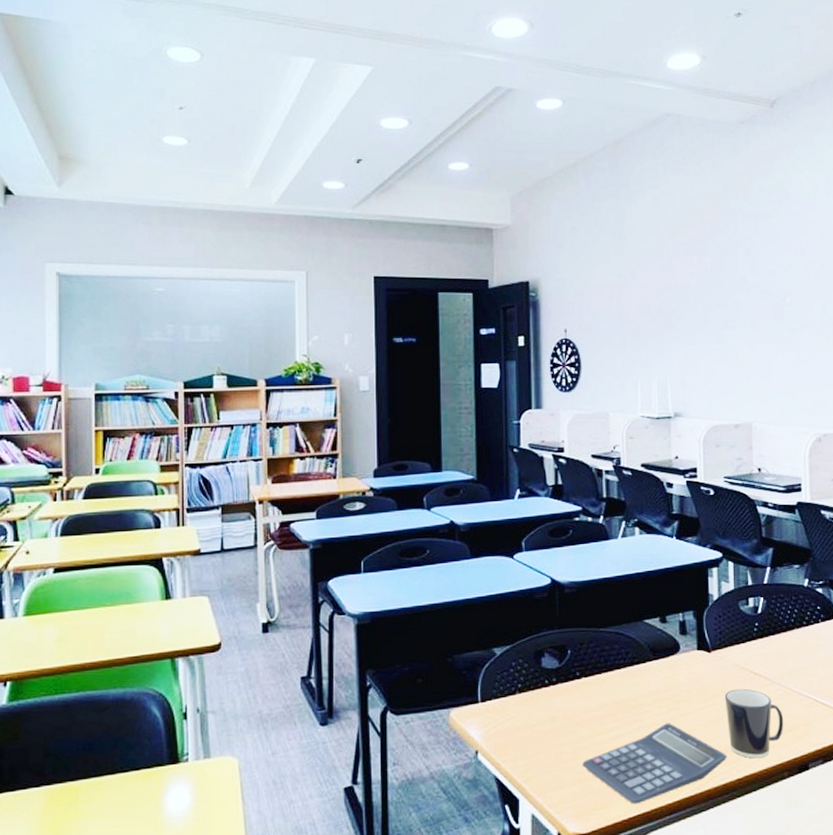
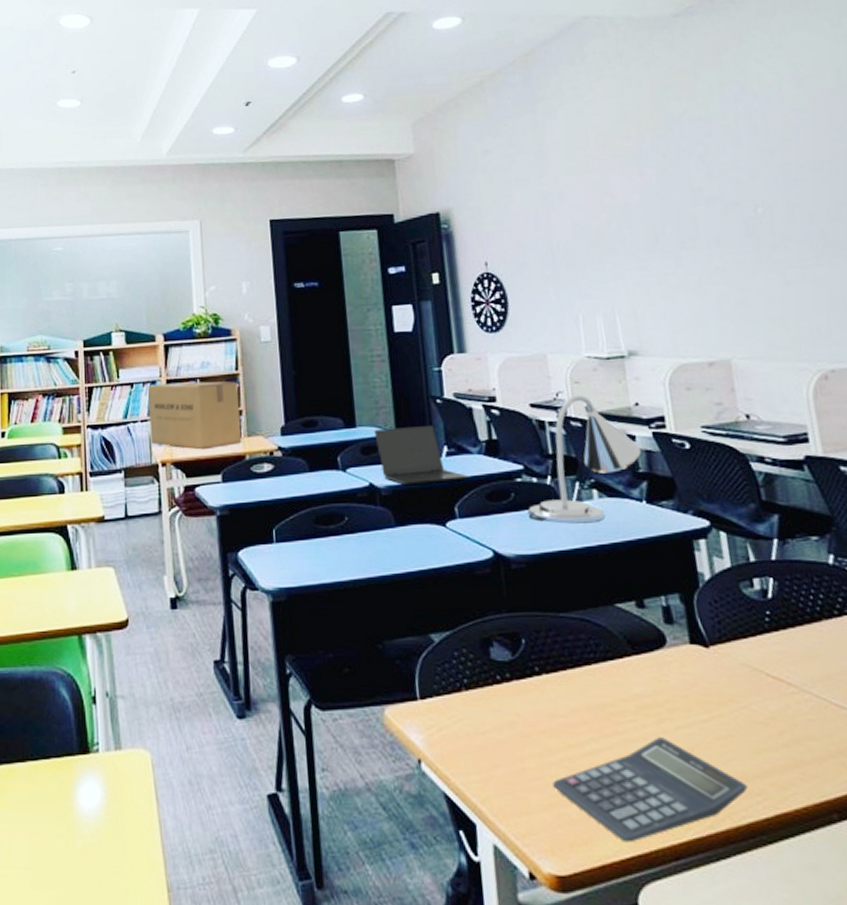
box: none [248,426,337,489] -> present [148,381,242,450]
laptop: none [458,472,535,523] -> present [374,426,468,486]
table lamp: none [582,448,676,556] -> present [528,395,641,524]
mug: present [724,688,784,759] -> none [734,697,824,792]

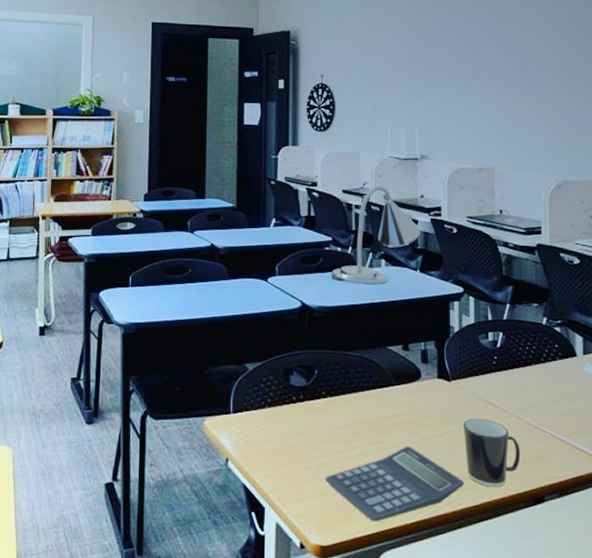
box: present [148,381,242,450] -> none [34,151,113,208]
laptop: present [374,426,468,486] -> none [219,201,289,248]
mug: none [734,697,824,792] -> present [463,418,521,487]

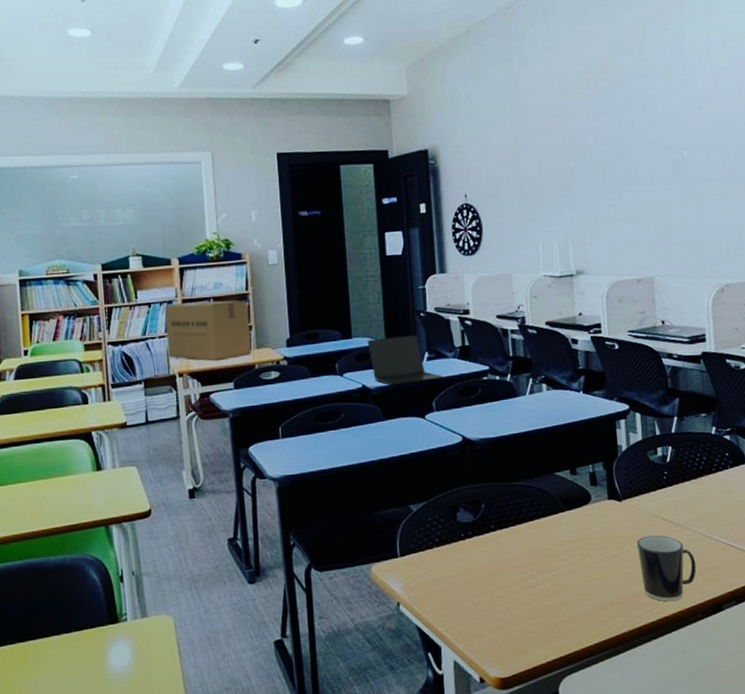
box: none [34,151,113,208] -> present [165,300,252,361]
laptop: none [219,201,289,248] -> present [367,335,444,386]
calculator: present [325,446,465,522] -> none [501,570,642,649]
table lamp: present [331,186,421,285] -> none [491,307,581,412]

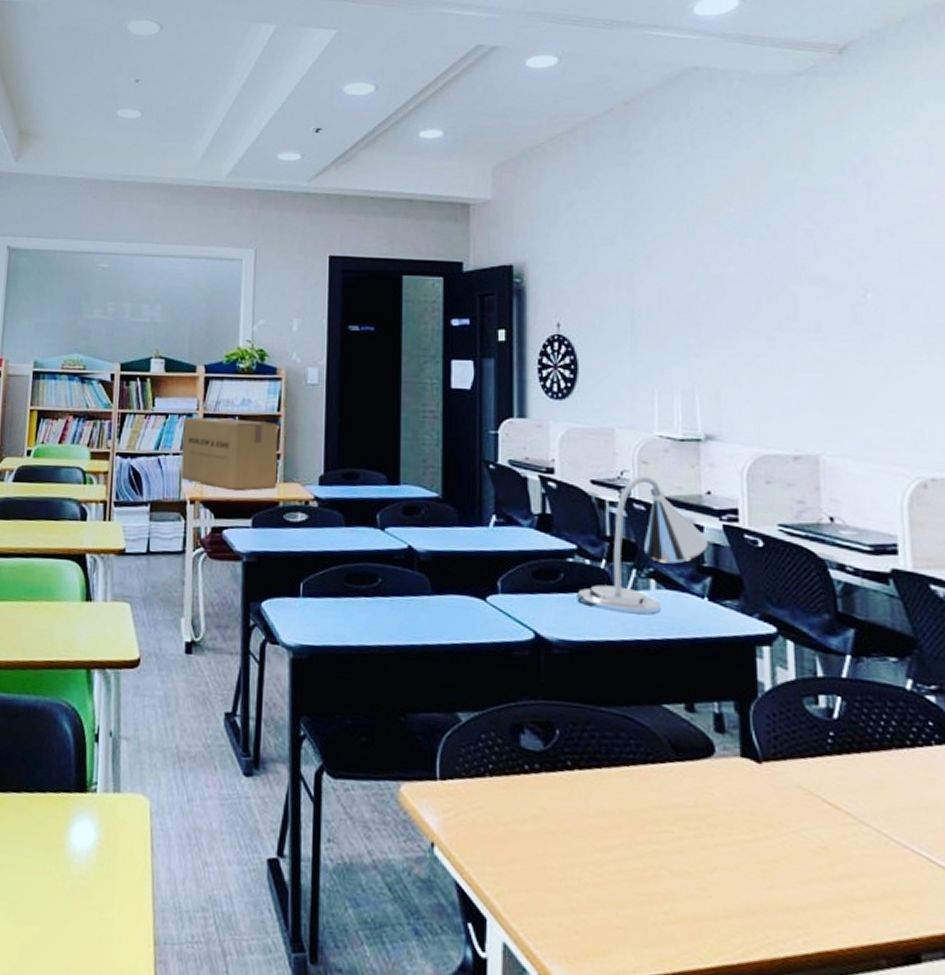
laptop: present [367,335,444,386] -> none [419,489,515,554]
table lamp: none [491,307,581,412] -> present [577,476,708,615]
mug: present [636,535,697,602] -> none [783,821,879,931]

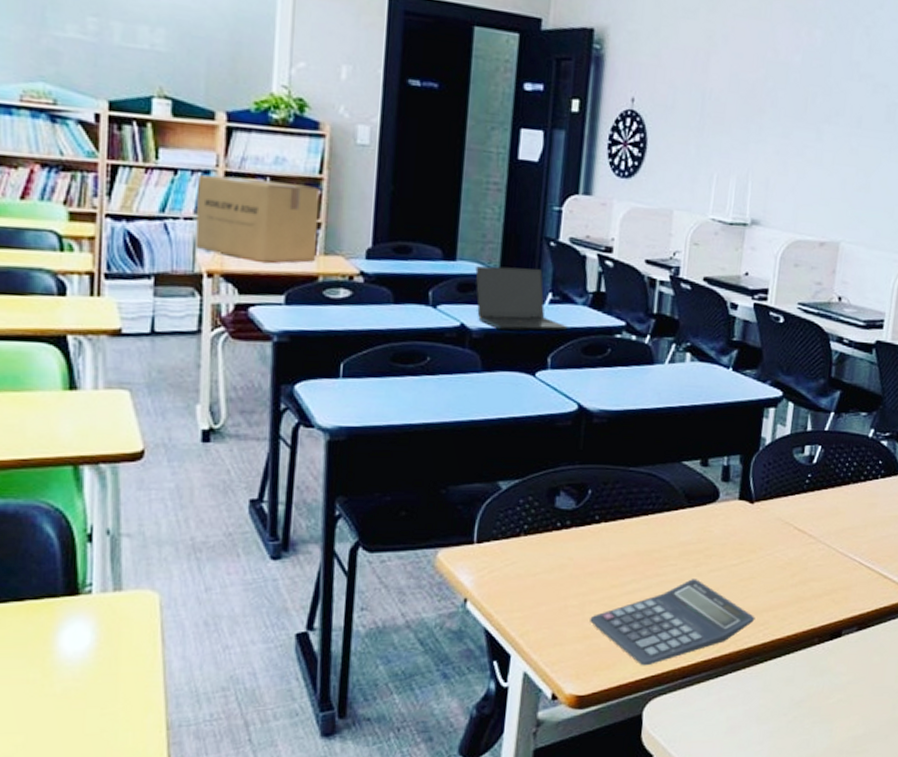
laptop: none [419,489,515,554] -> present [475,265,568,331]
calculator: none [574,852,789,960] -> present [590,579,755,666]
table lamp: present [577,476,708,615] -> none [620,257,740,385]

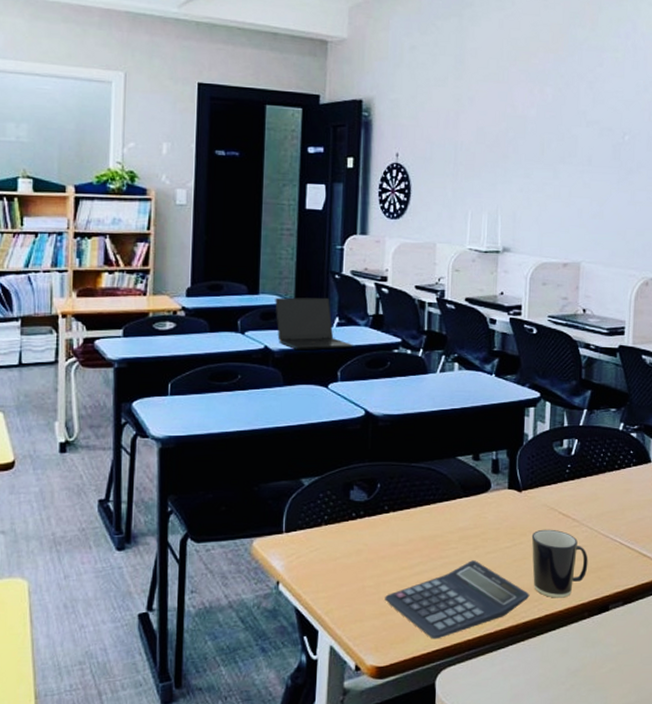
box: present [195,174,321,264] -> none [52,235,149,305]
mug: none [759,546,823,622] -> present [531,529,588,598]

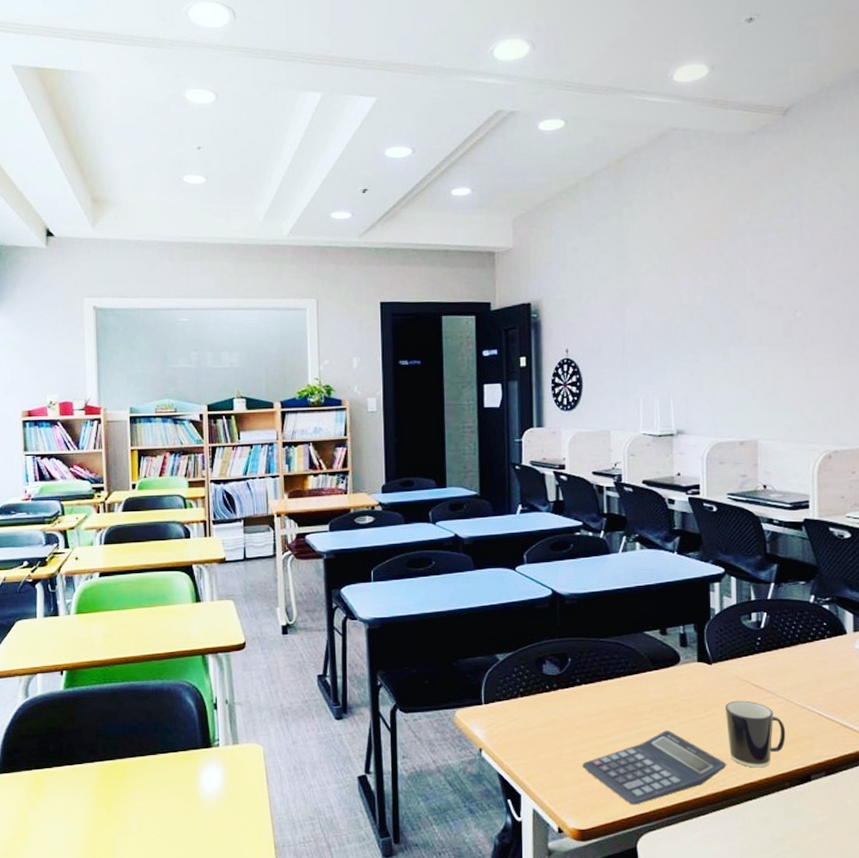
laptop: present [275,297,353,351] -> none [461,488,537,537]

